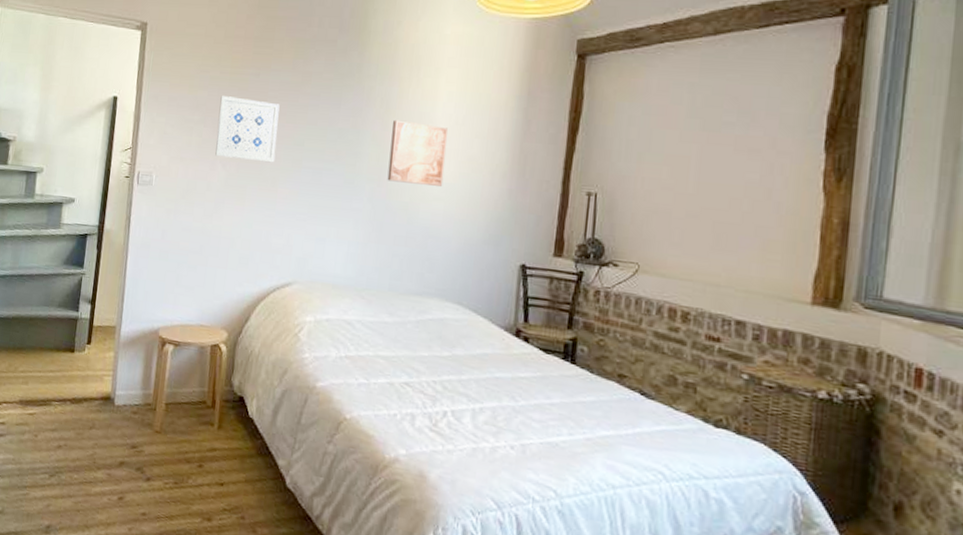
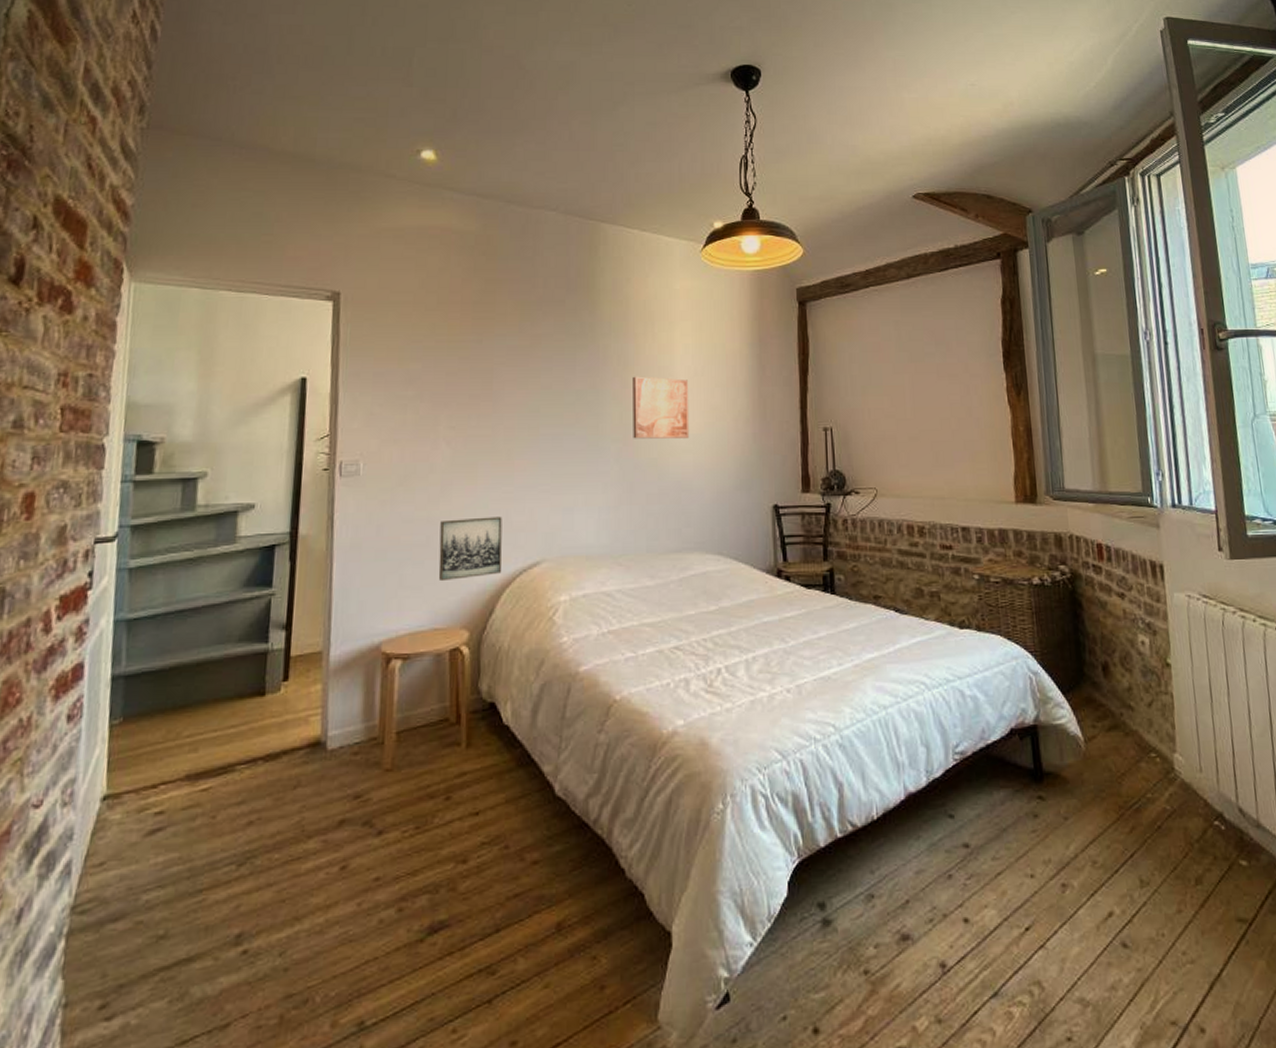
wall art: none [207,233,263,288] -> present [438,516,502,582]
wall art: present [215,96,280,163] -> none [437,367,509,434]

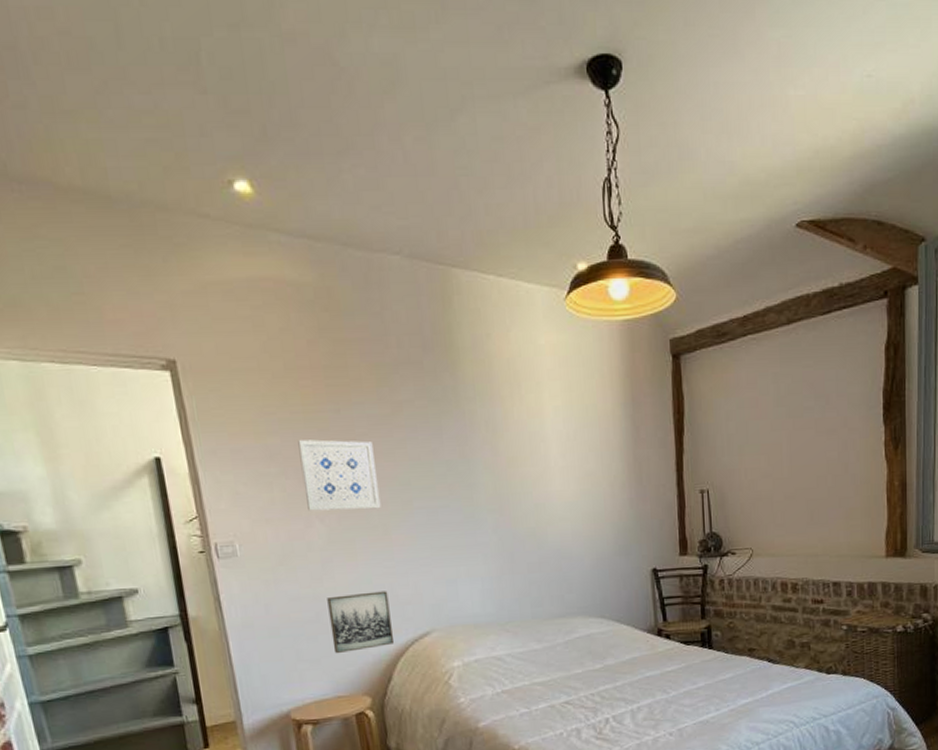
wall art: none [437,367,509,434] -> present [298,439,381,511]
wall art: present [633,376,690,439] -> none [503,443,566,509]

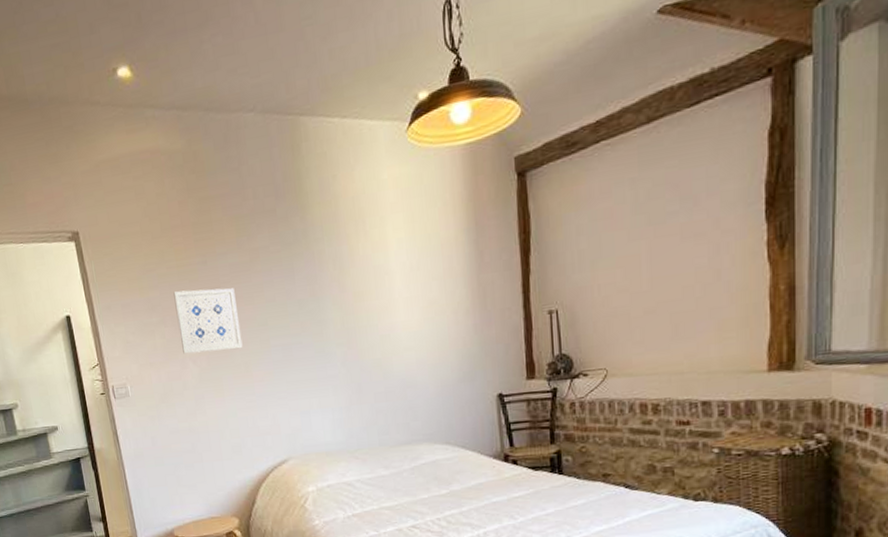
wall art: present [327,591,395,654] -> none [200,423,257,480]

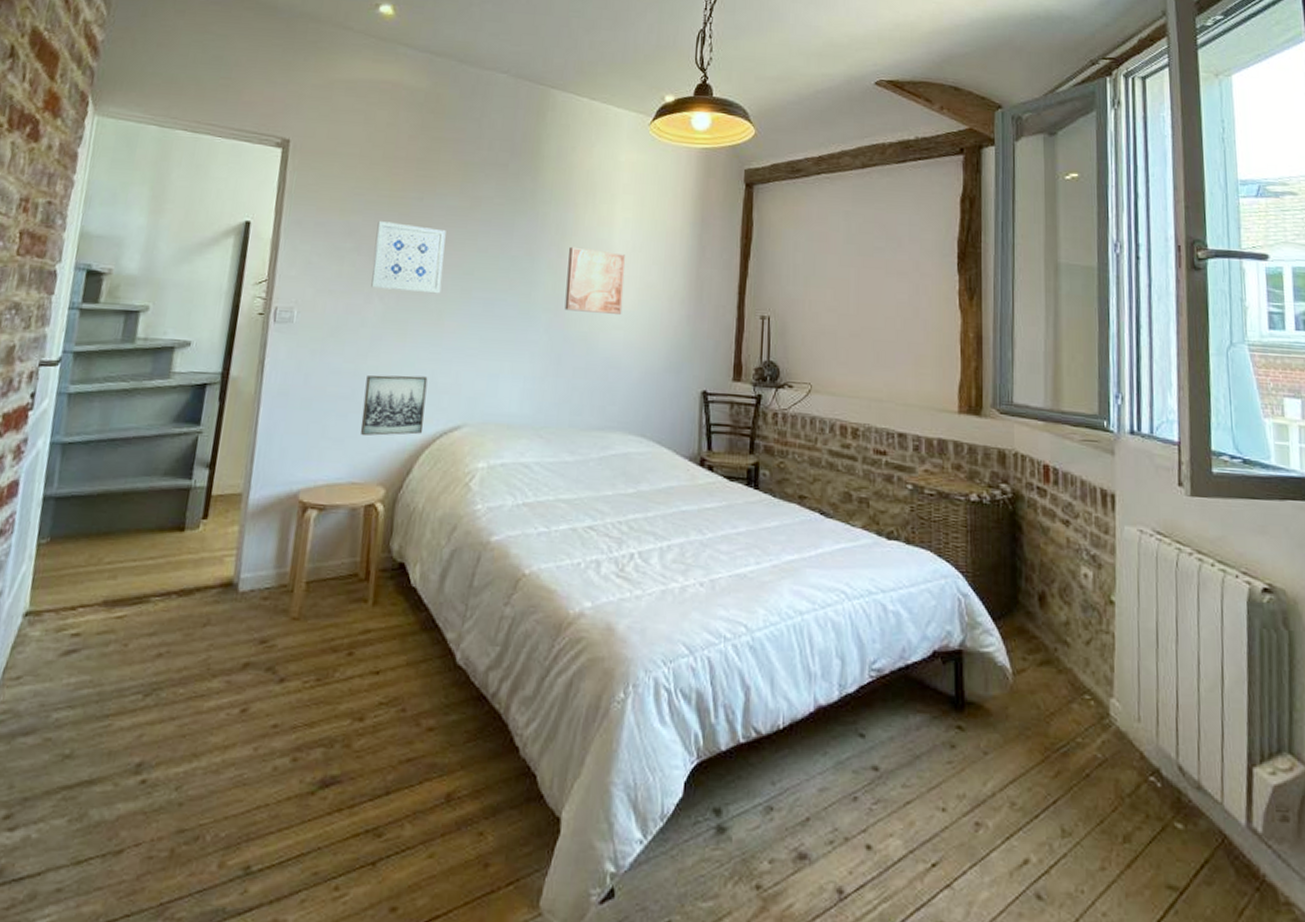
wall art: none [200,423,257,480] -> present [360,375,428,436]
wall art: none [350,276,410,342] -> present [564,246,625,314]

